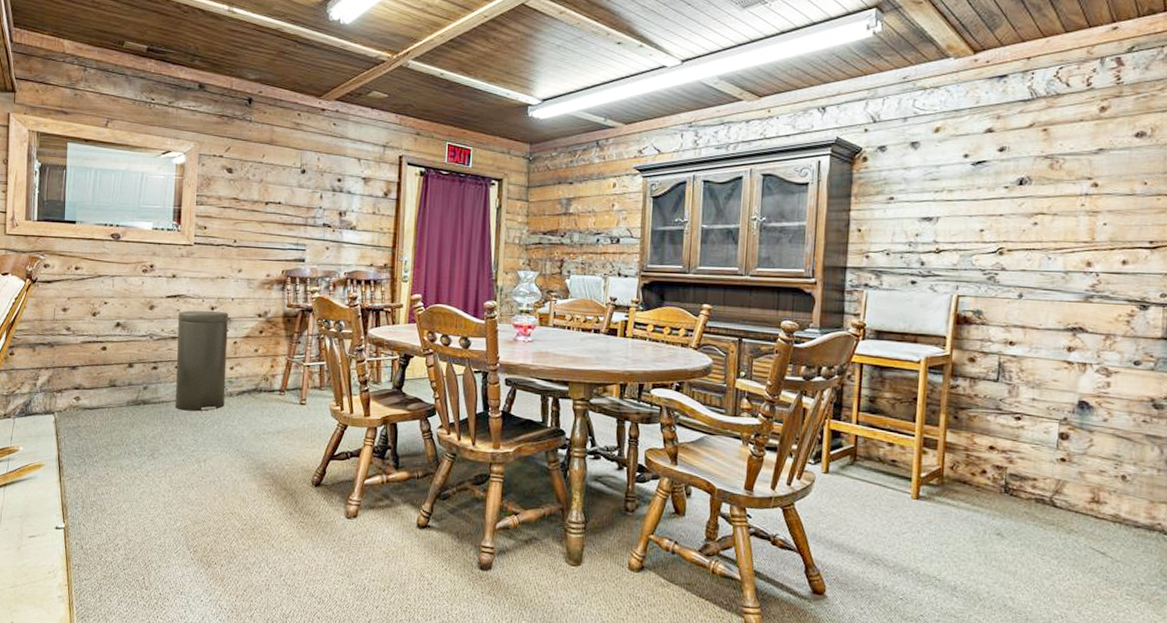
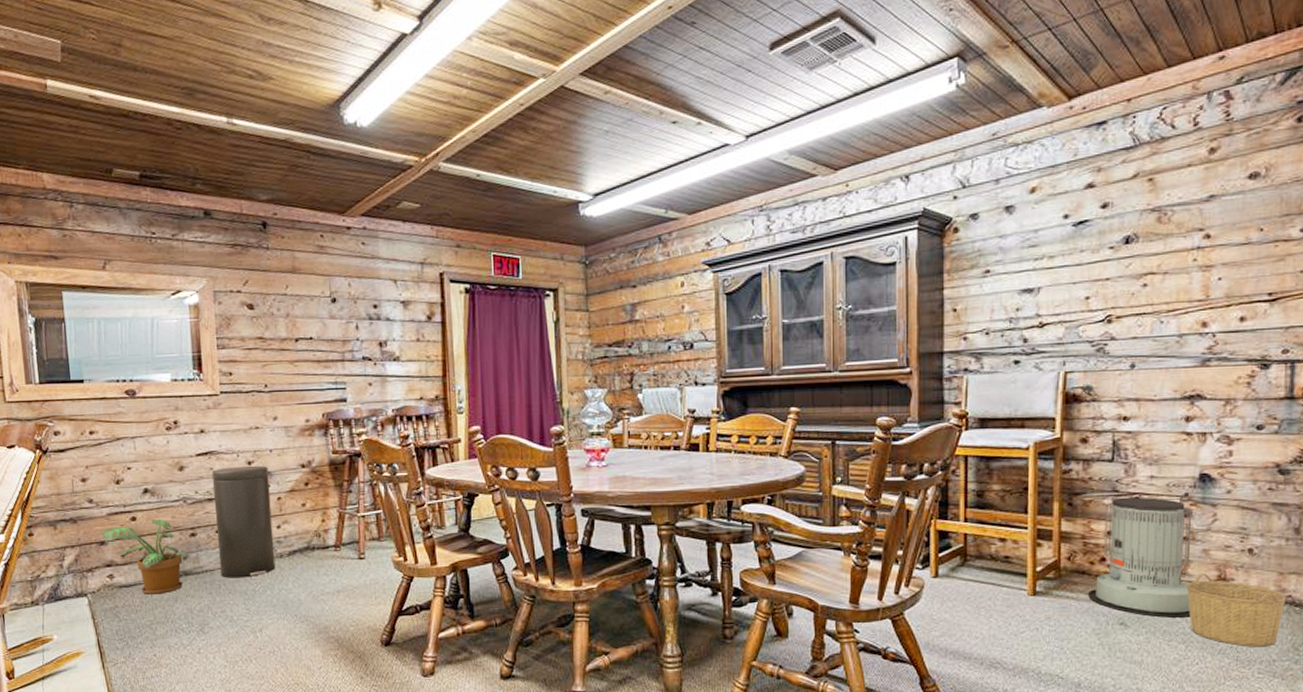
potted plant: none [74,351,150,419] -> present [101,519,190,595]
space heater: none [968,415,1070,535] -> present [1088,497,1195,618]
basket: none [1061,494,1156,570] -> present [1186,573,1287,647]

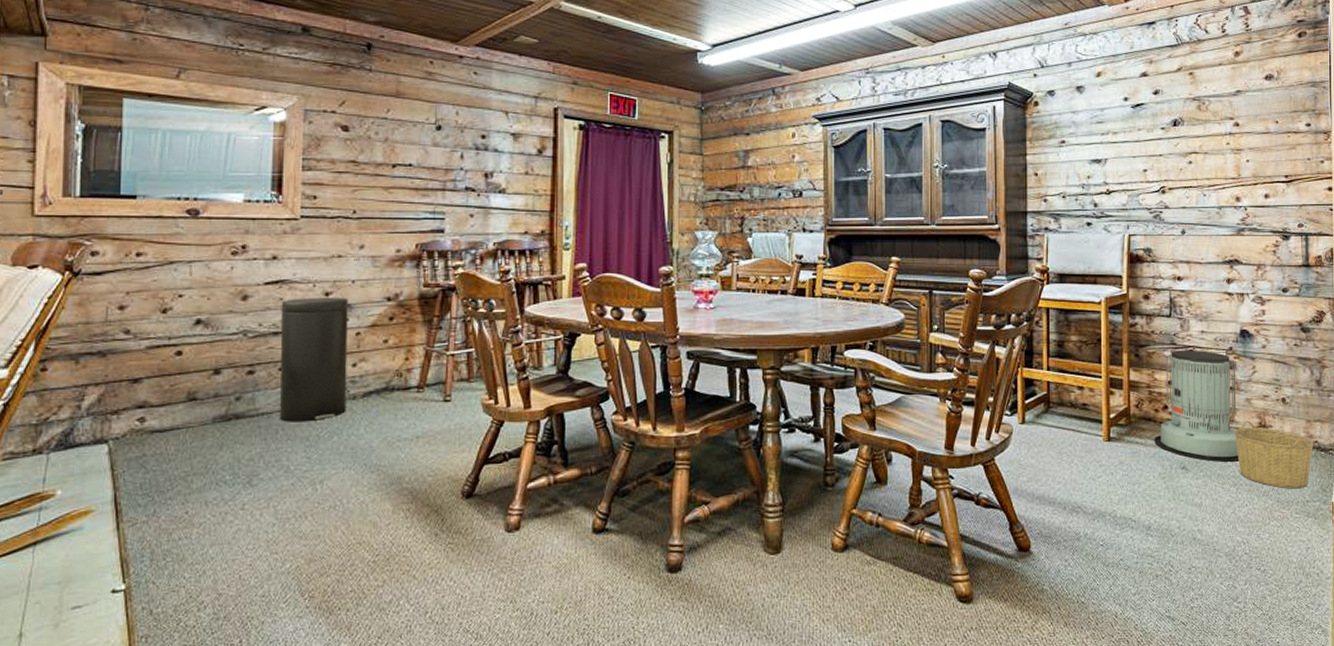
potted plant: present [101,519,190,595] -> none [135,354,245,441]

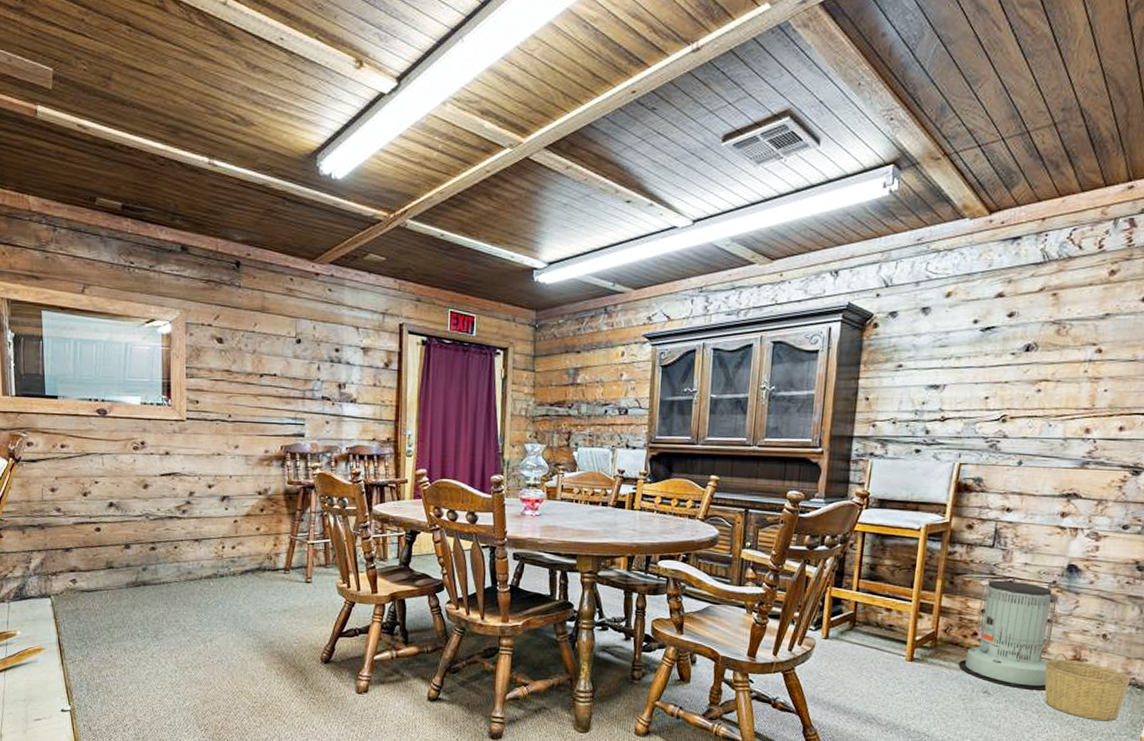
pedal bin: present [280,297,348,422] -> none [174,488,228,592]

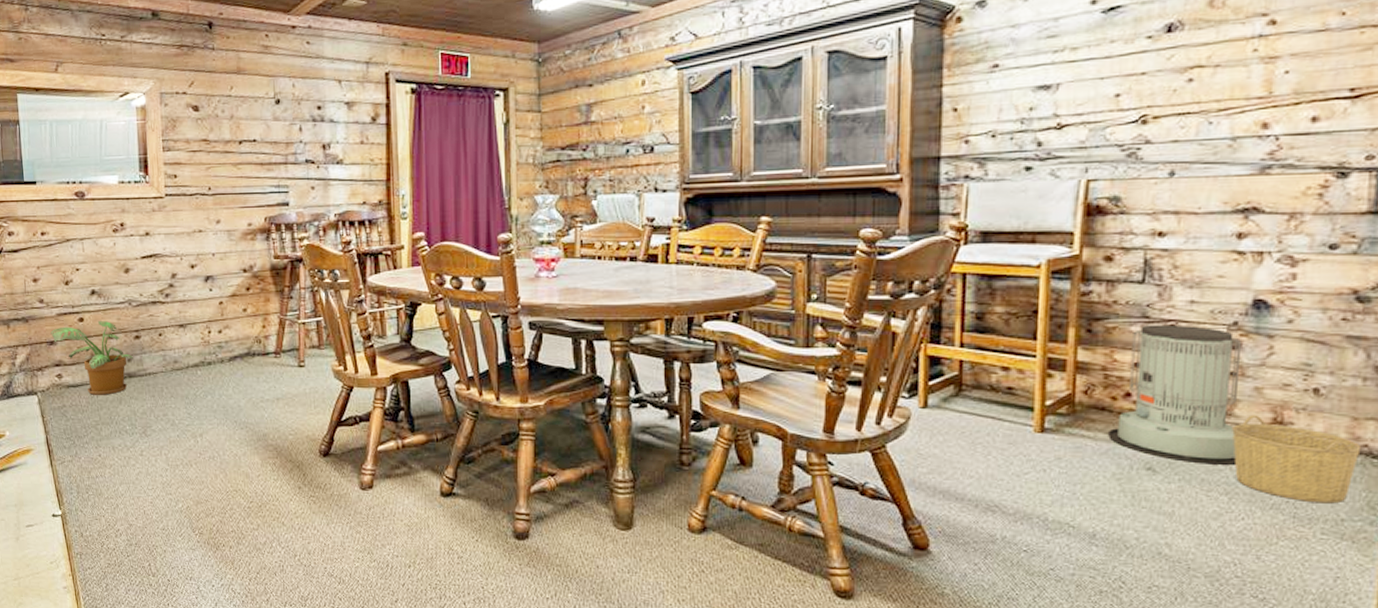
potted plant: none [67,532,149,601] -> present [50,321,134,395]

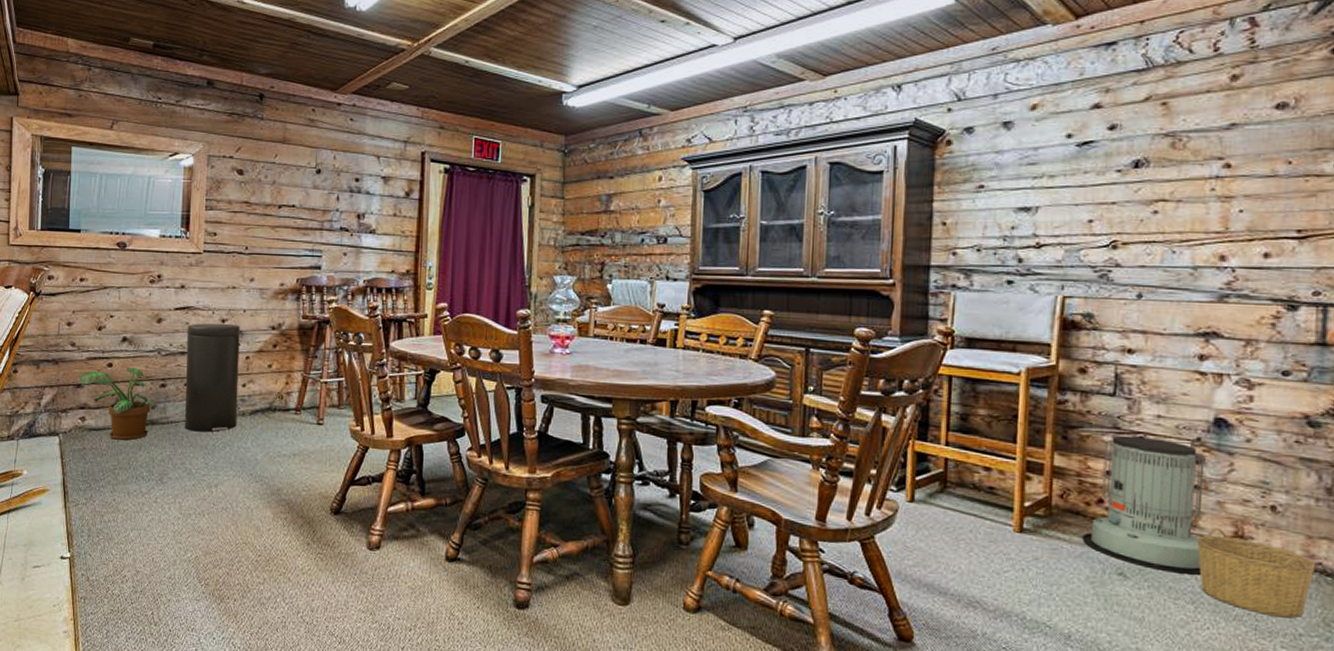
pedal bin: none [156,269,216,382] -> present [185,323,240,433]

